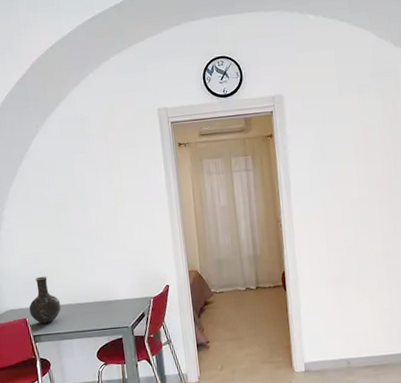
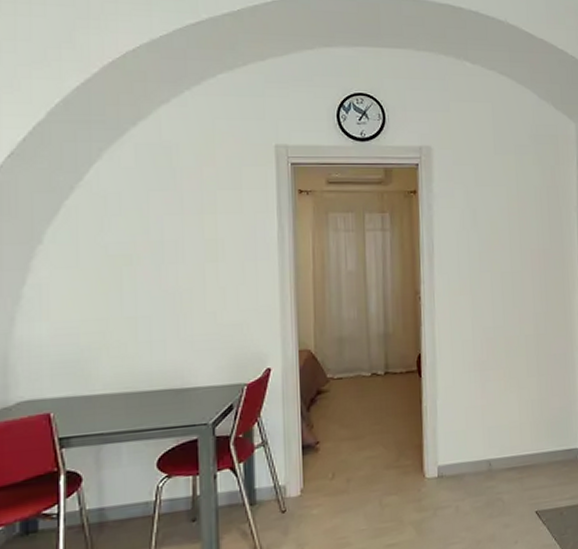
vase: present [29,276,61,324] -> none [56,353,109,421]

